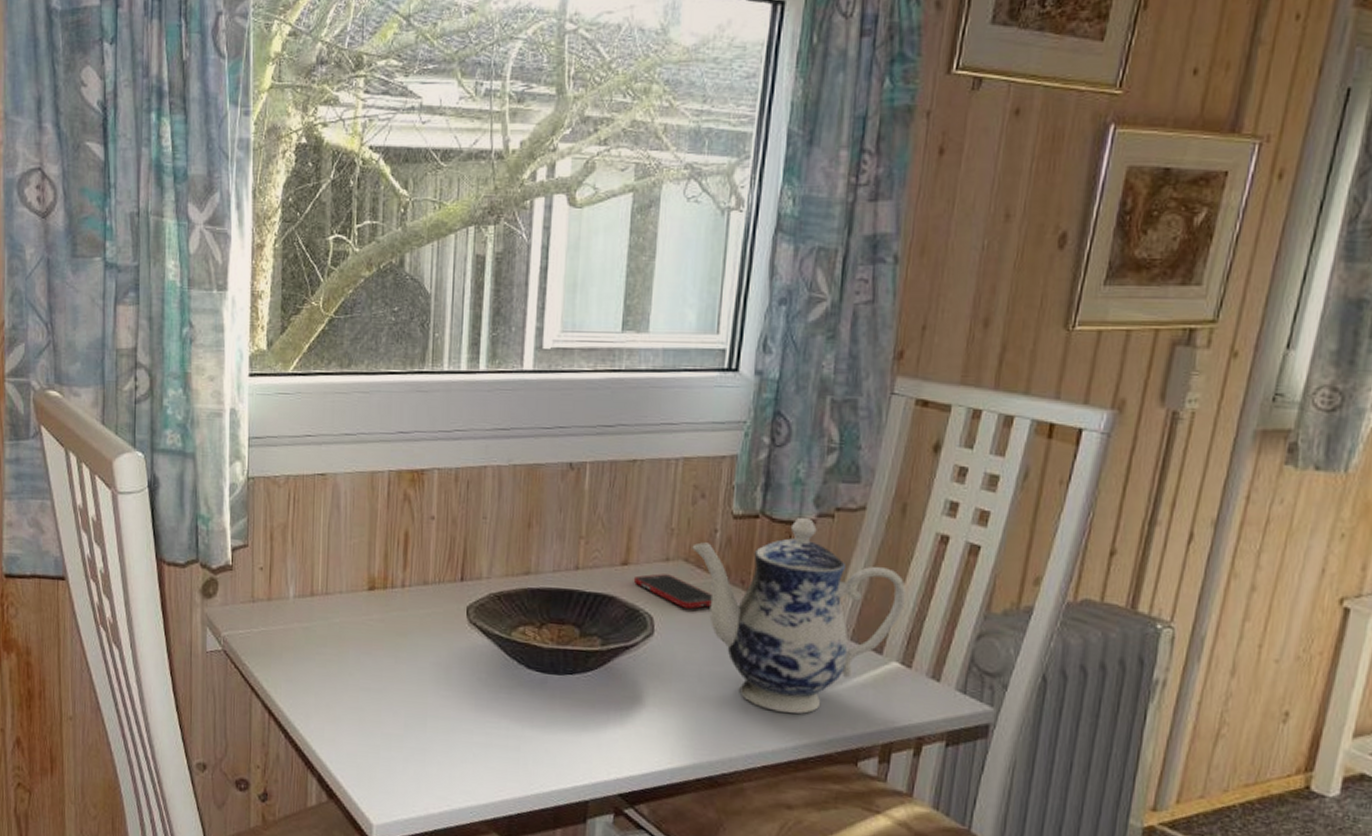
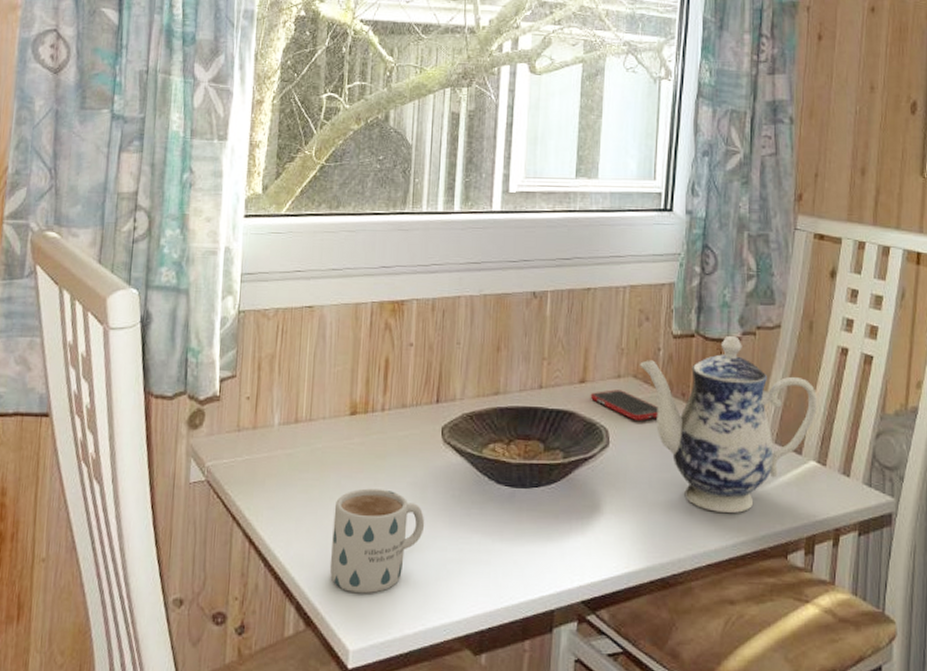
mug: none [351,666,450,771] -> present [329,488,425,594]

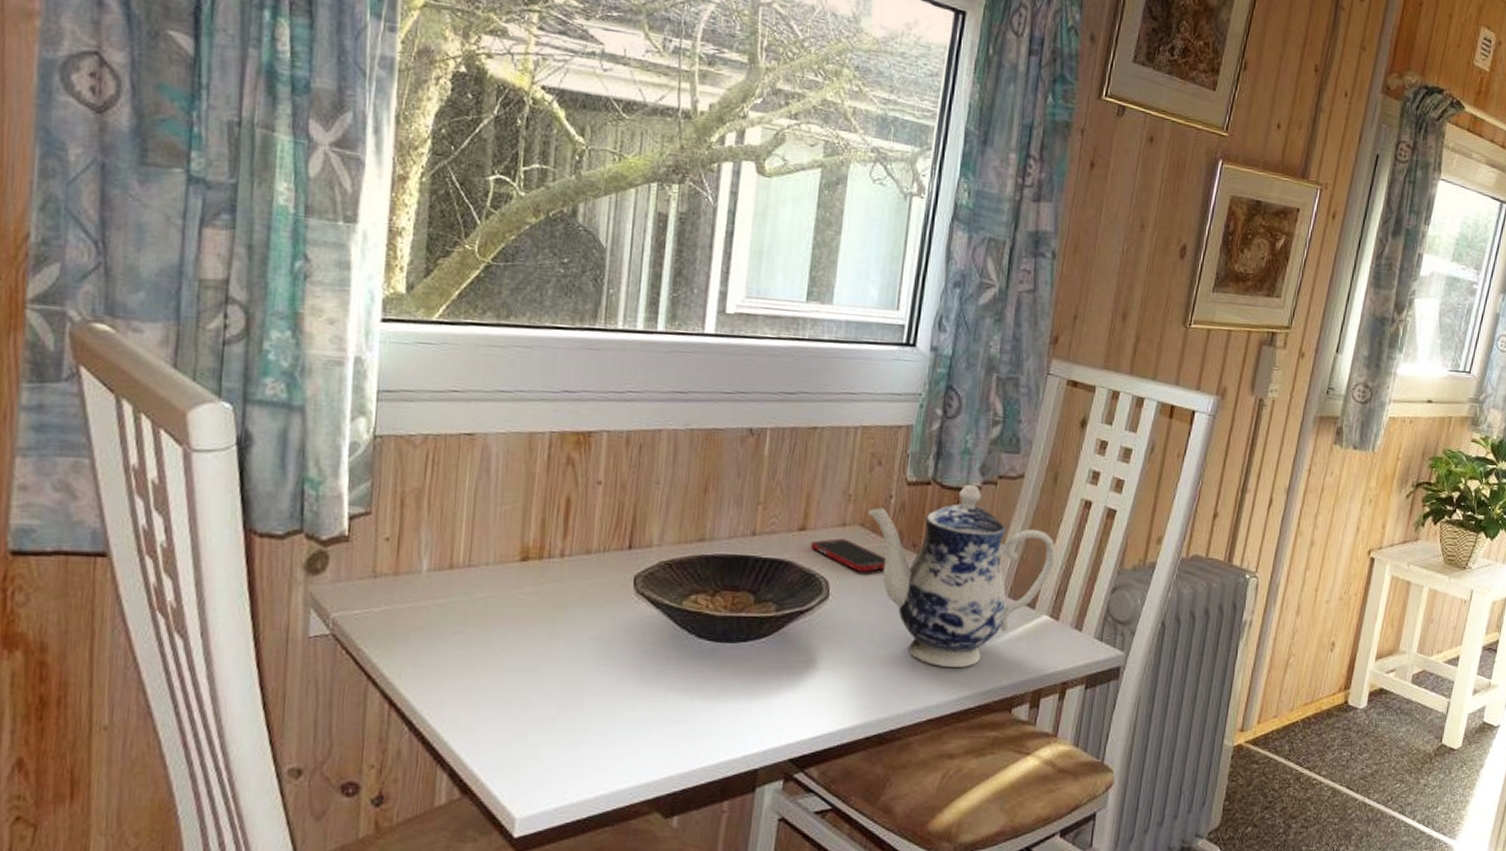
mug: present [329,488,425,594] -> none [492,643,611,758]

